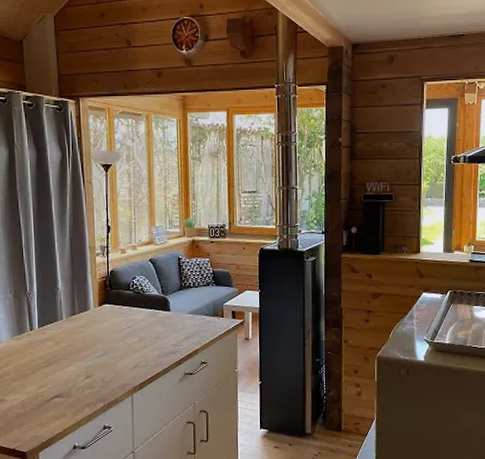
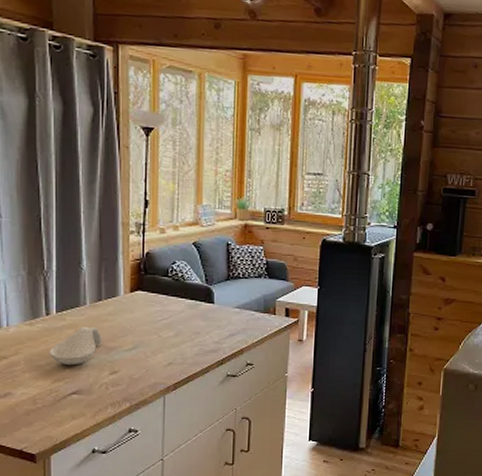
spoon rest: none [34,338,77,373] -> present [49,327,102,366]

